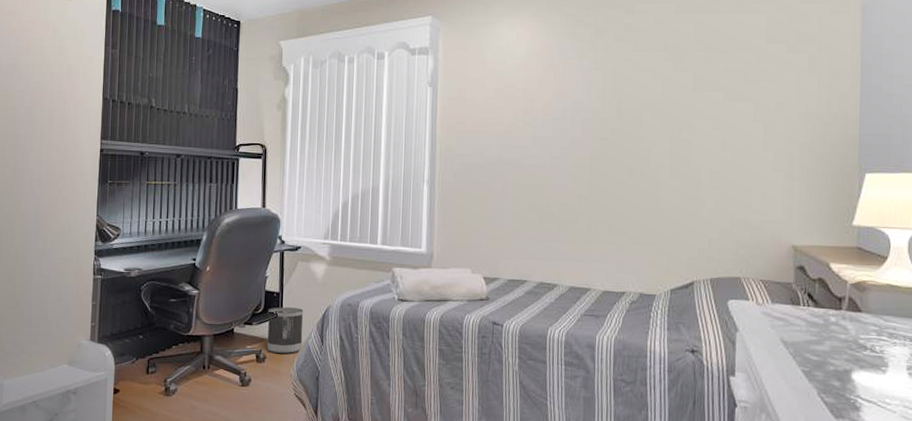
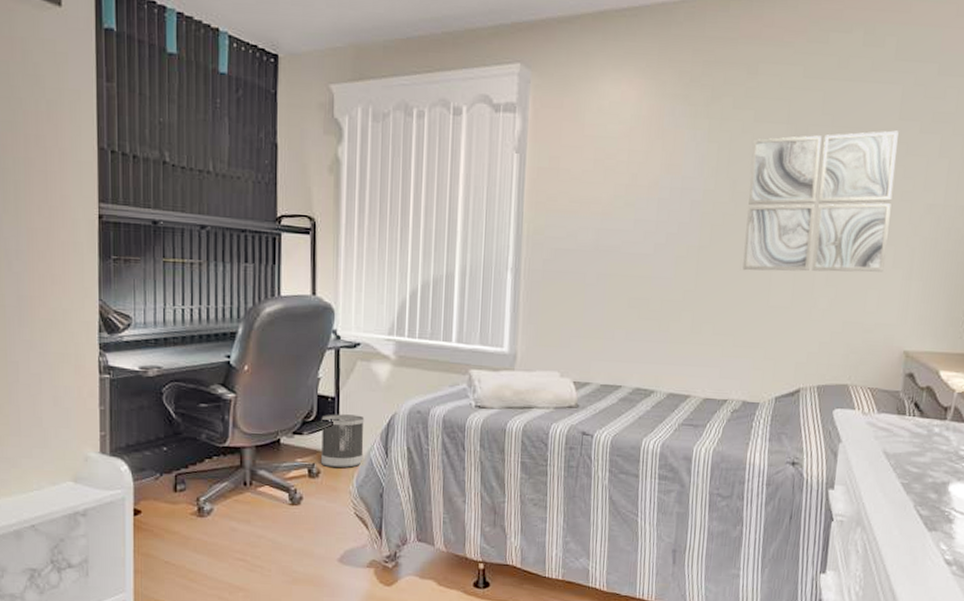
wall art: none [632,52,768,177] -> present [742,130,899,272]

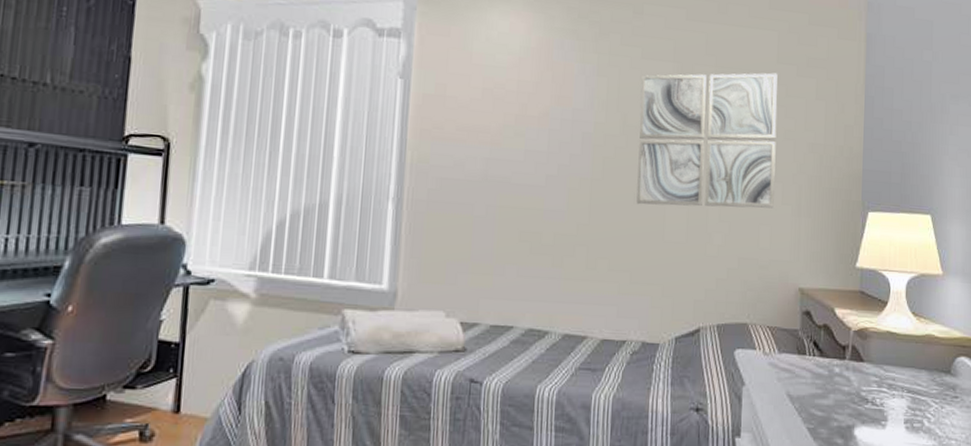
wastebasket: present [320,414,365,468] -> none [155,363,215,428]

